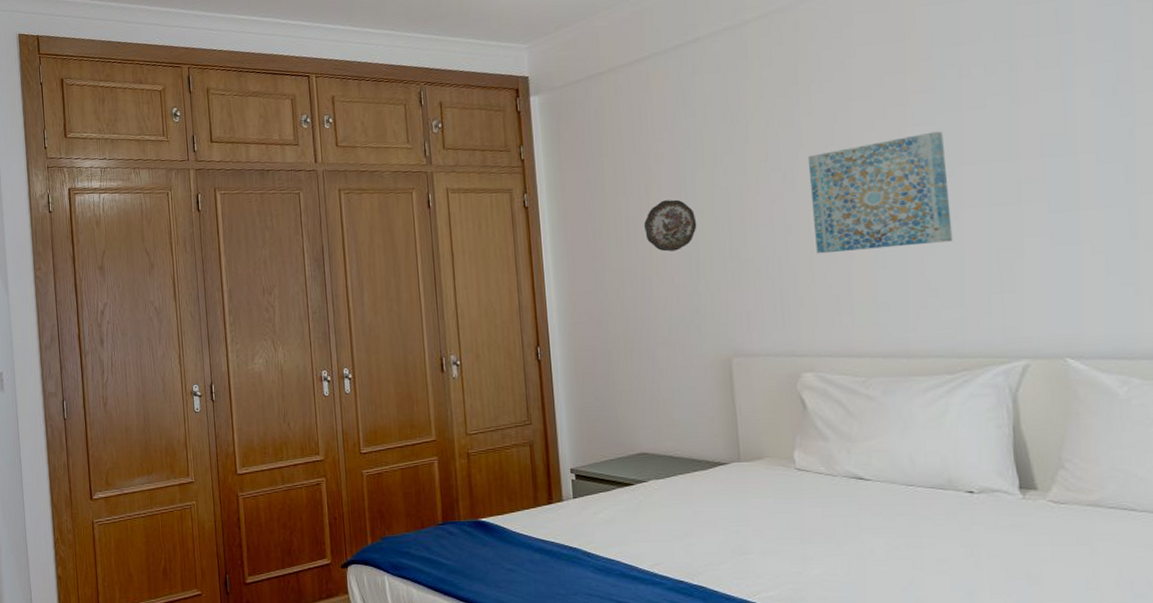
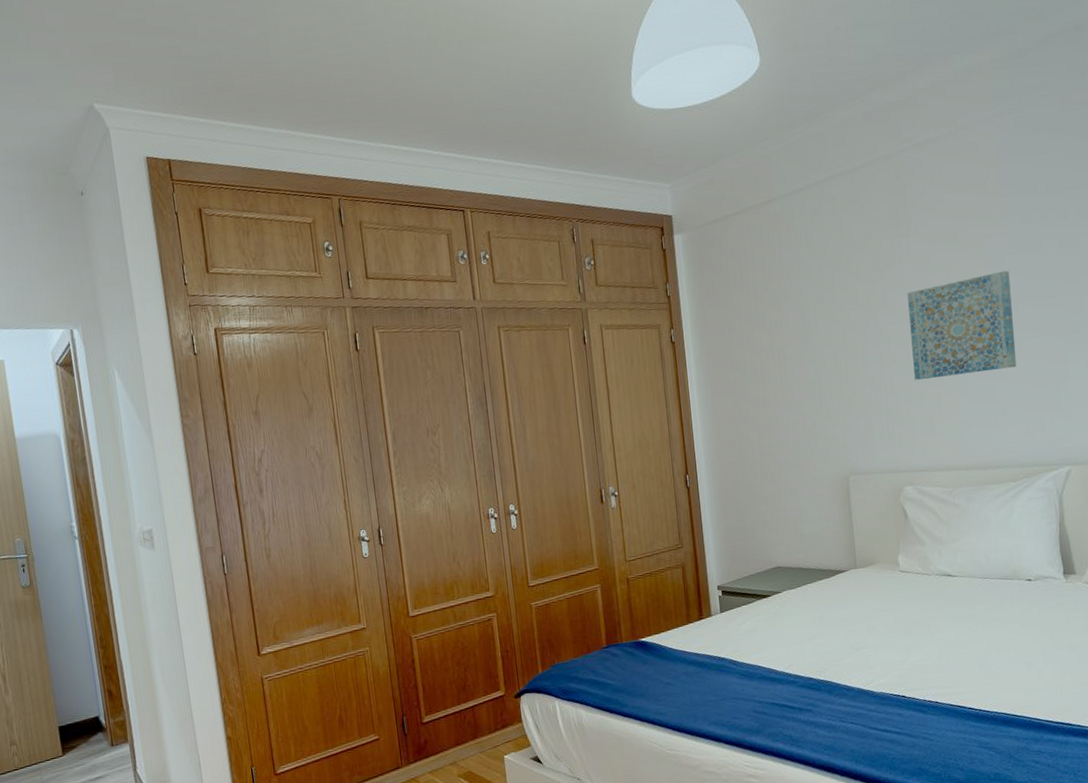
decorative plate: present [643,199,697,252] -> none [774,333,819,382]

